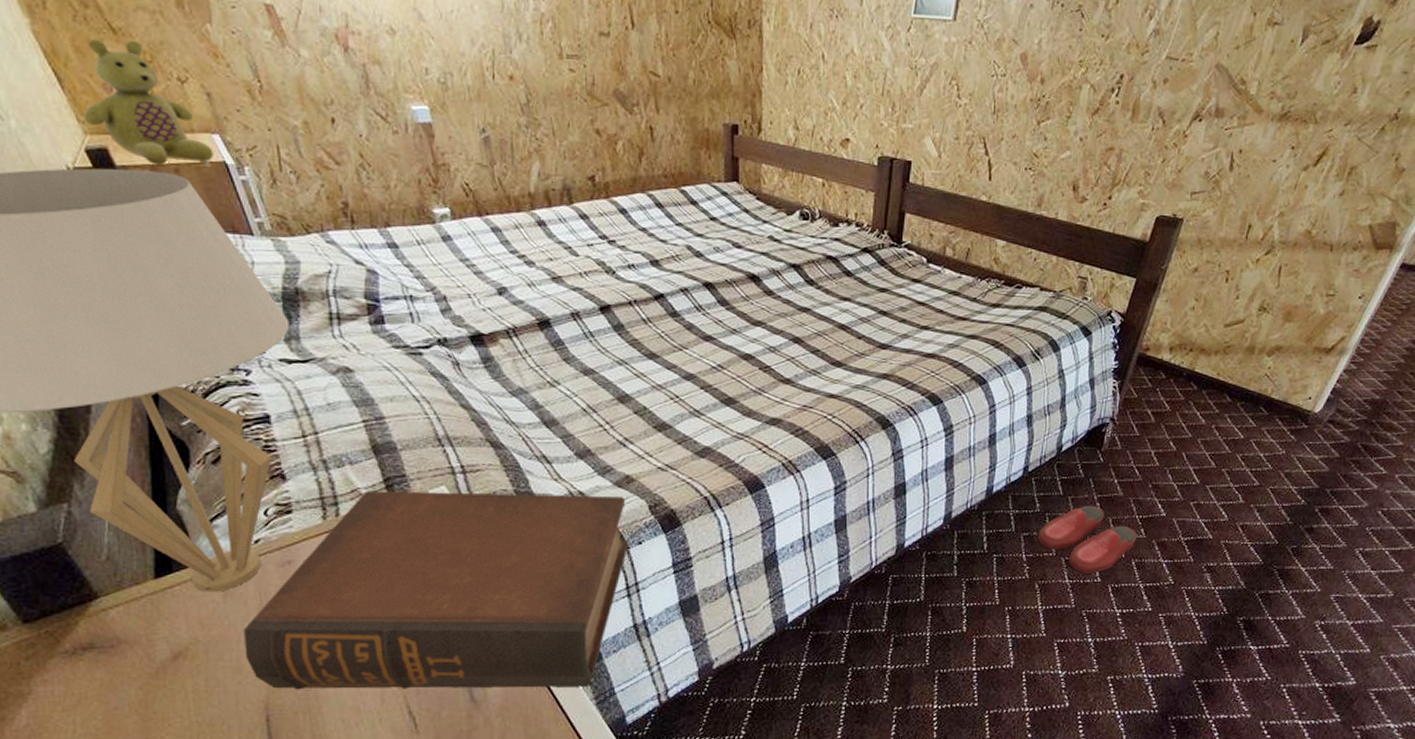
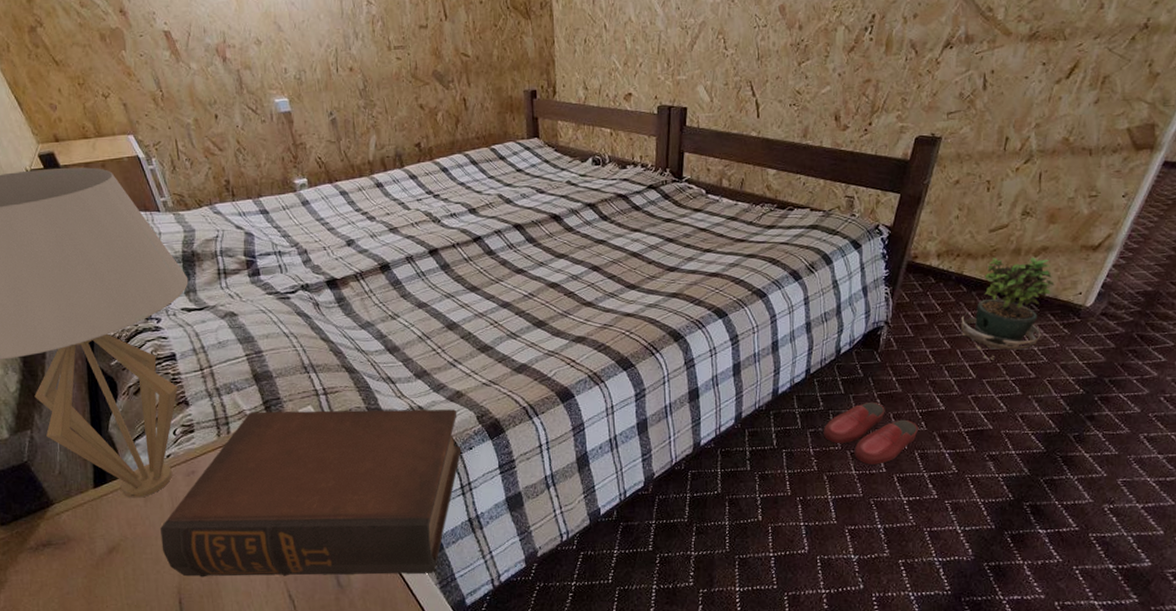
stuffed bear: present [83,38,213,166] -> none [36,68,129,163]
potted plant: none [1188,354,1286,465] -> present [961,256,1055,360]

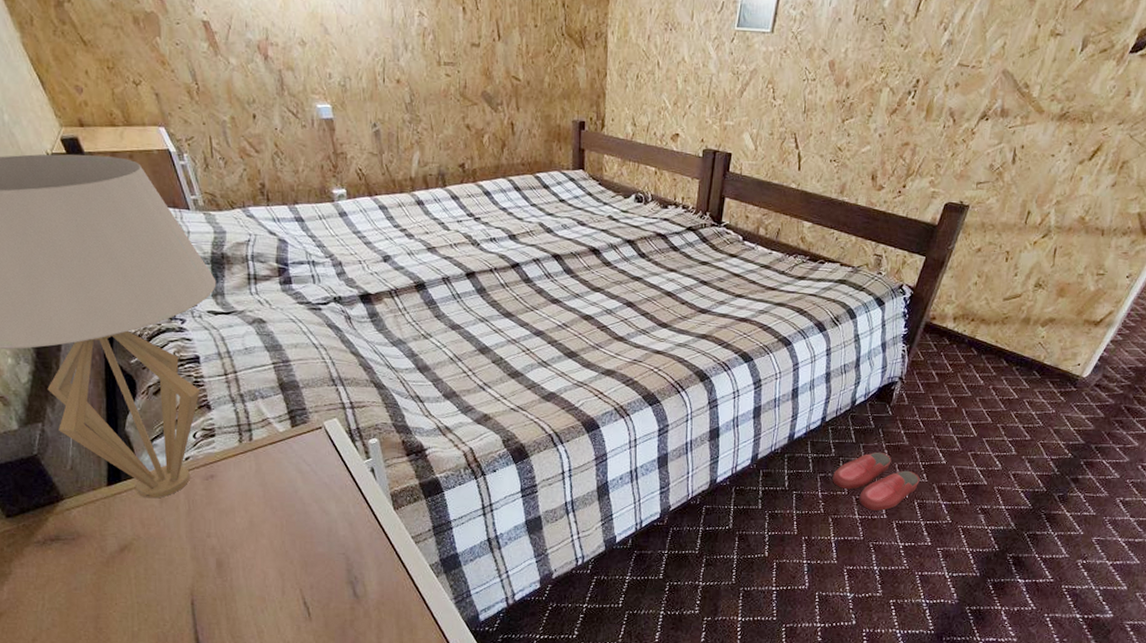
book: present [160,409,462,578] -> none [175,420,485,589]
potted plant: present [961,256,1055,360] -> none [968,324,1057,421]

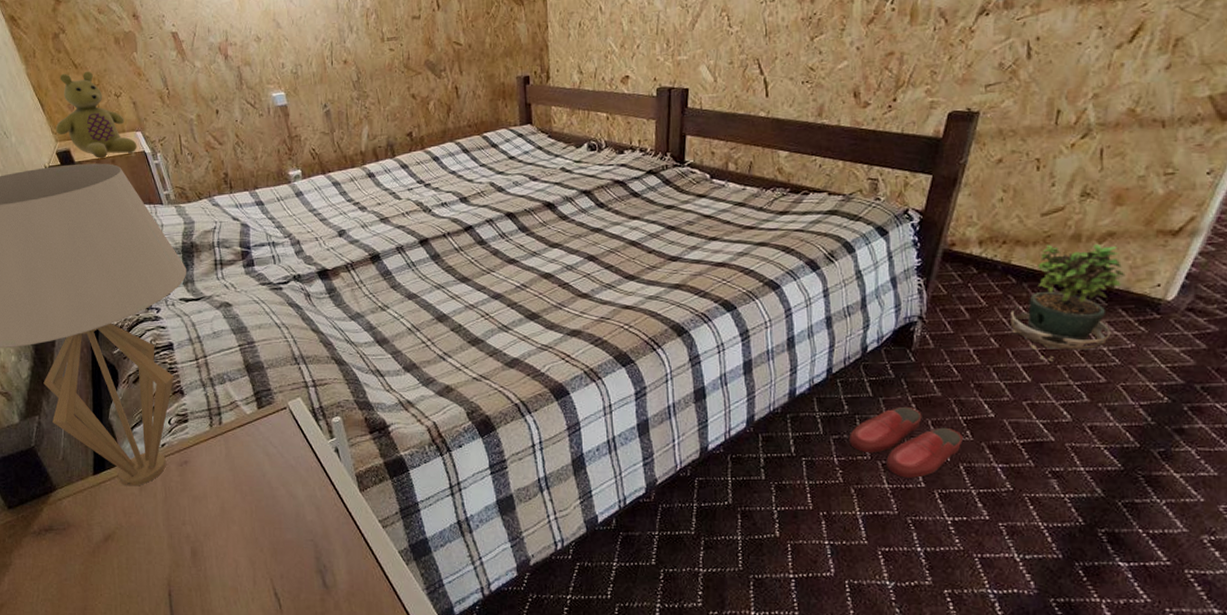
stuffed bear: none [59,49,160,153] -> present [55,71,137,159]
potted plant: none [968,324,1057,421] -> present [1010,243,1126,361]

